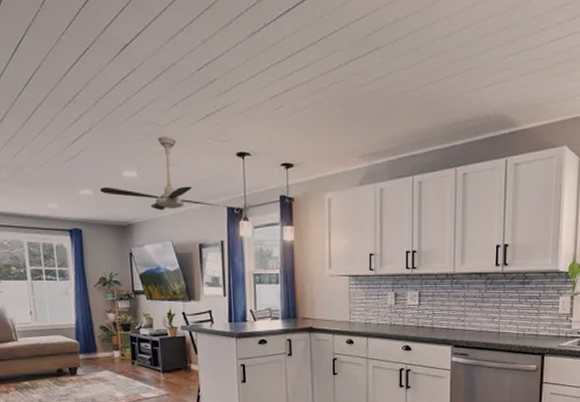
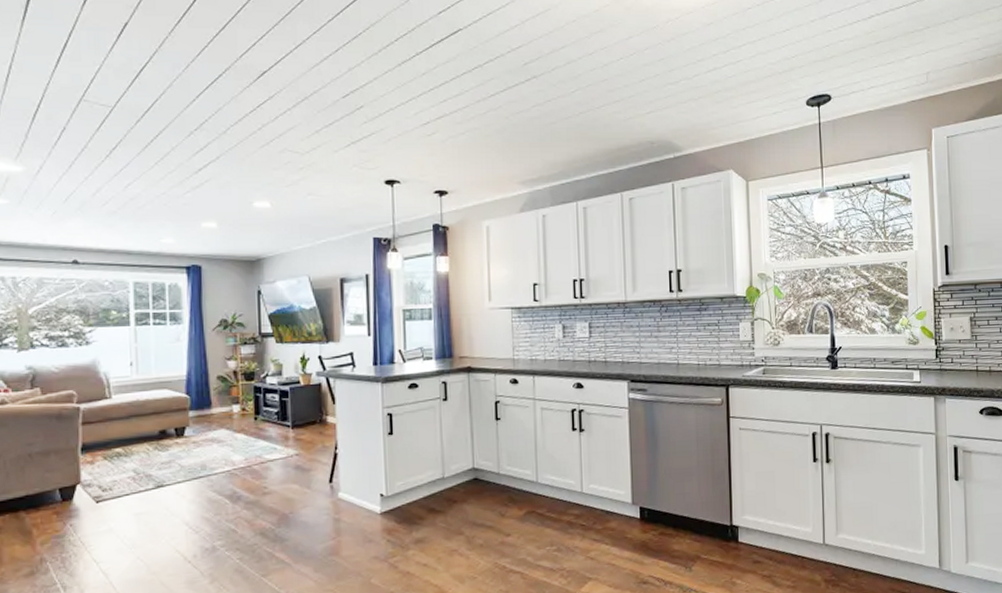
ceiling fan: present [99,136,229,211] -> none [225,164,376,244]

